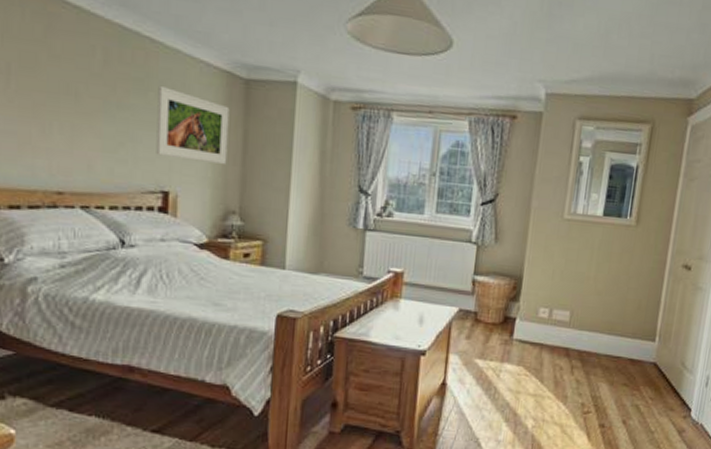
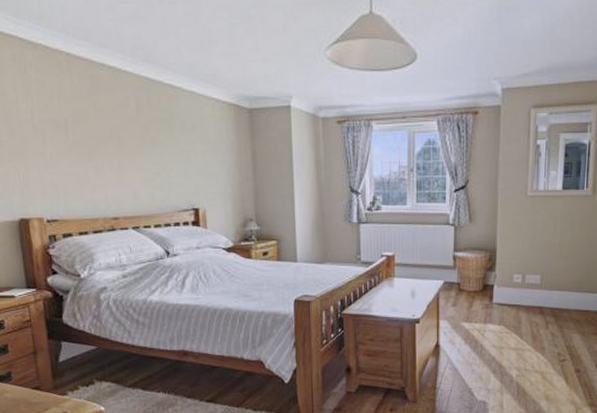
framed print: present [156,86,230,164] -> none [181,124,241,181]

